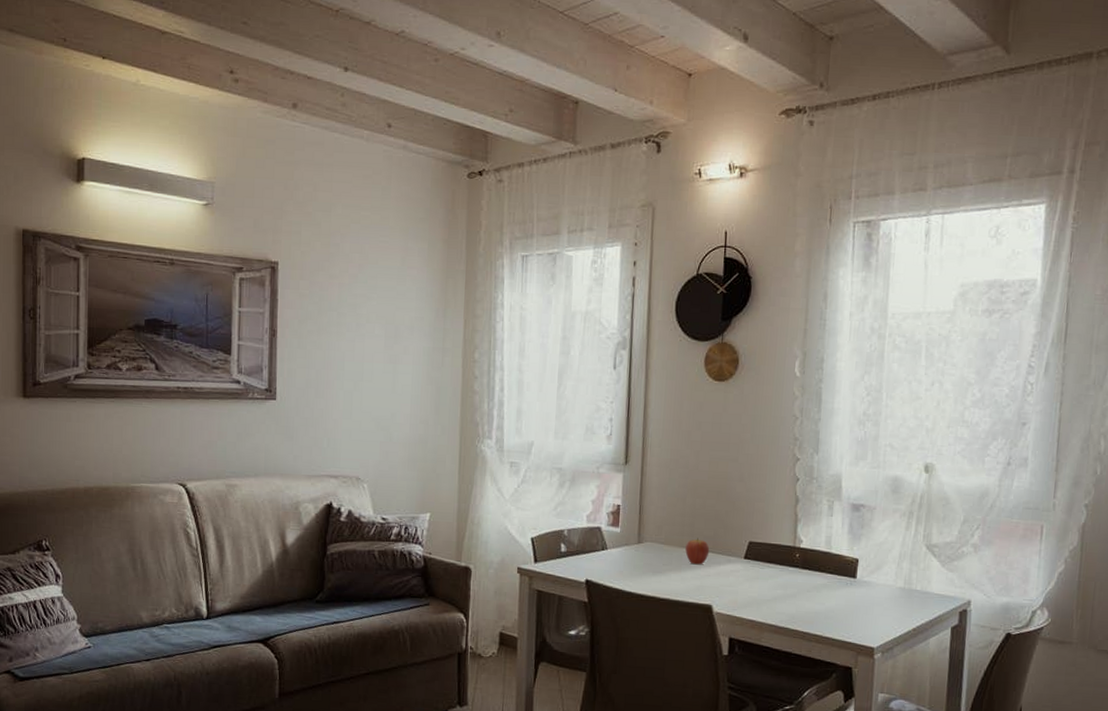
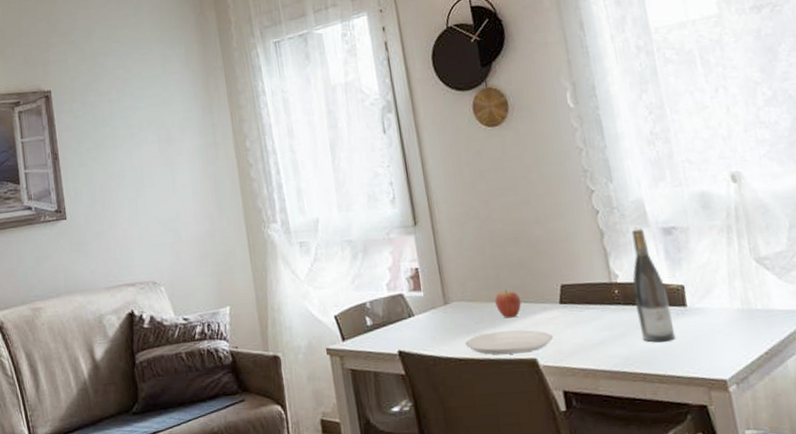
plate: none [649,575,731,599] -> present [465,329,554,355]
wine bottle: none [810,501,842,607] -> present [631,228,676,342]

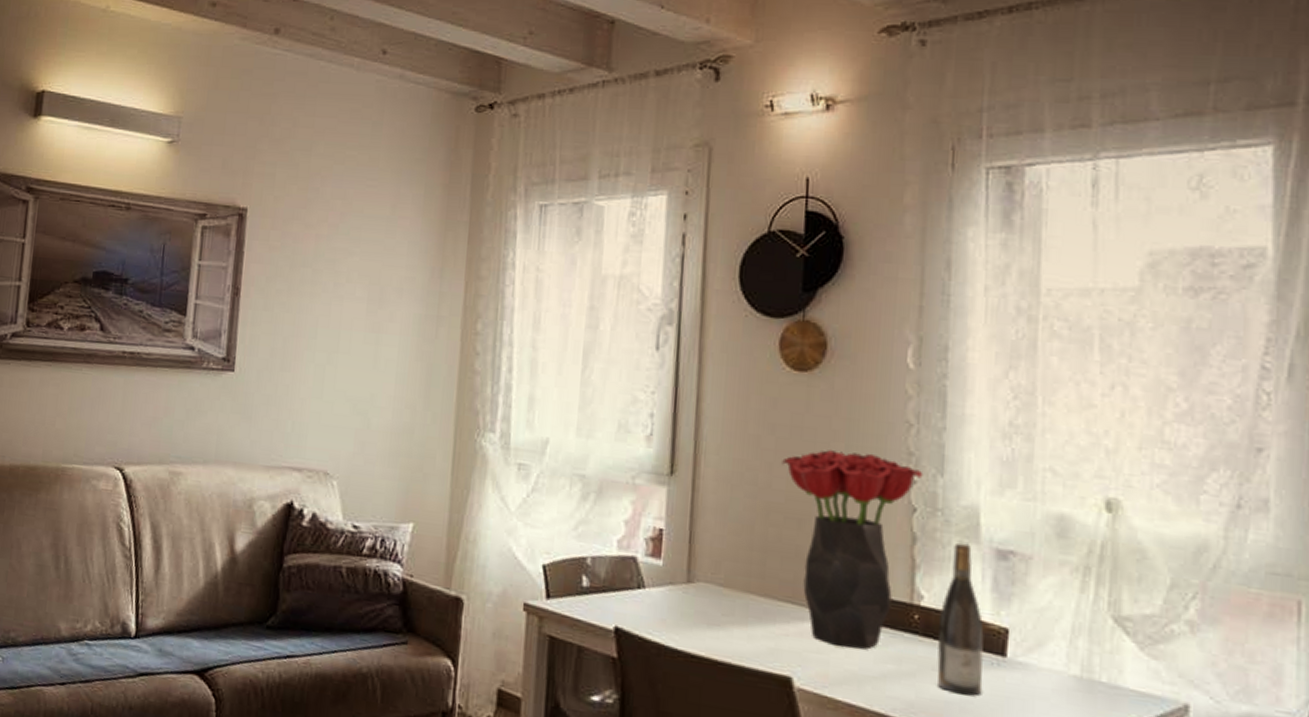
plate: present [465,329,554,355] -> none [702,630,820,667]
bouquet: none [494,177,598,327] -> present [782,450,923,649]
fruit: present [495,289,522,318] -> none [753,581,788,620]

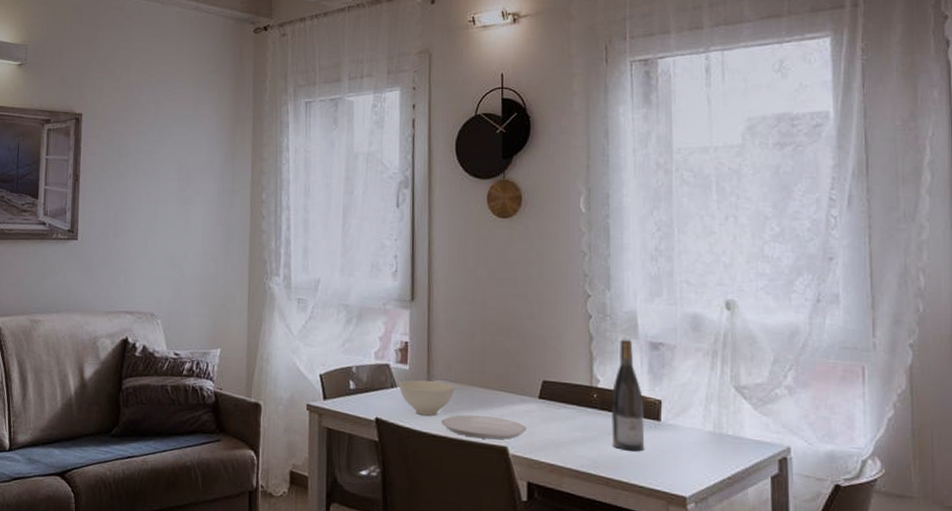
bowl: none [647,580,725,630] -> present [398,380,455,416]
plate: none [702,630,820,667] -> present [441,415,527,440]
bouquet: present [782,450,923,649] -> none [493,276,596,422]

